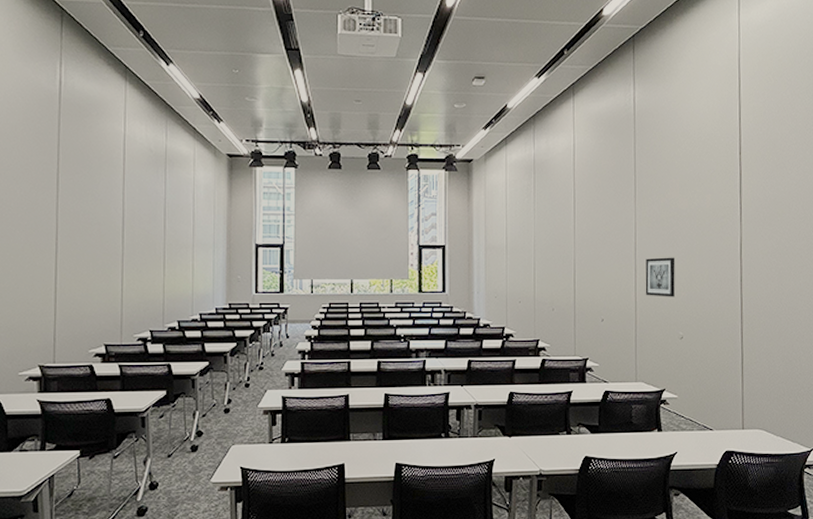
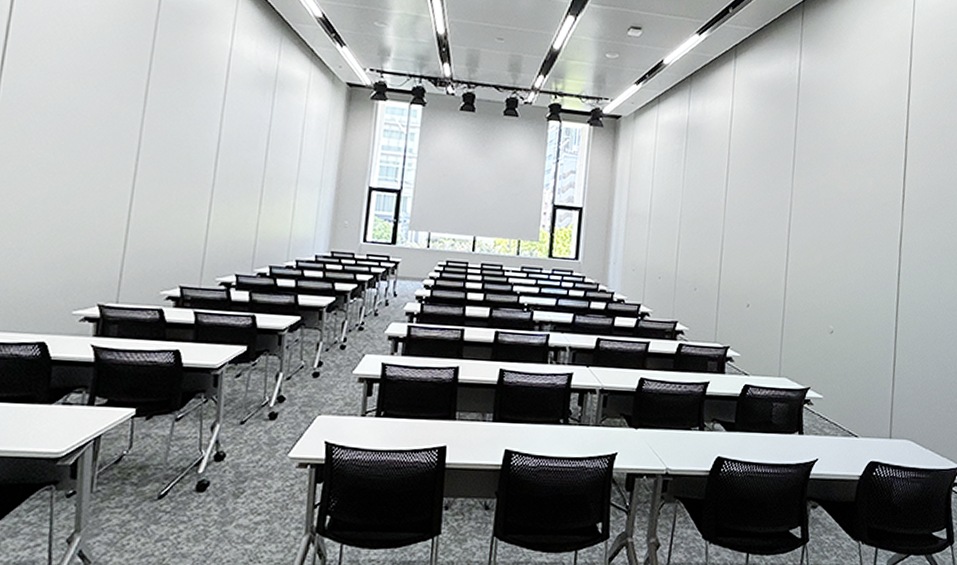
wall art: present [645,257,675,297] -> none [796,241,831,287]

